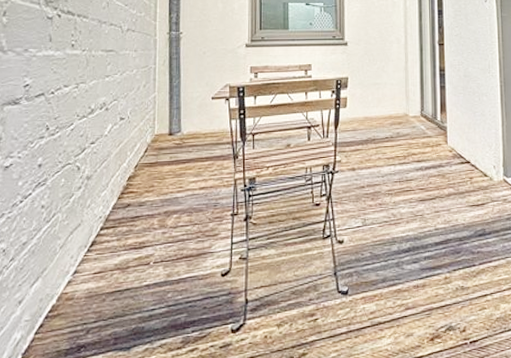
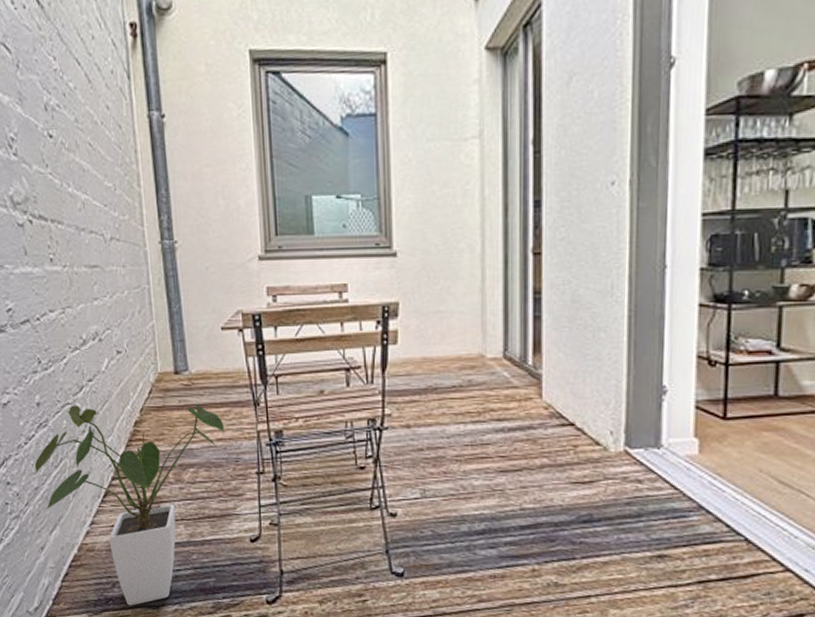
house plant: none [24,159,207,351] -> present [34,404,225,606]

